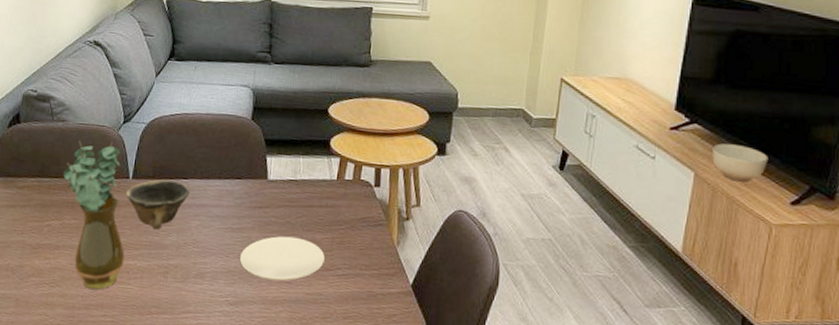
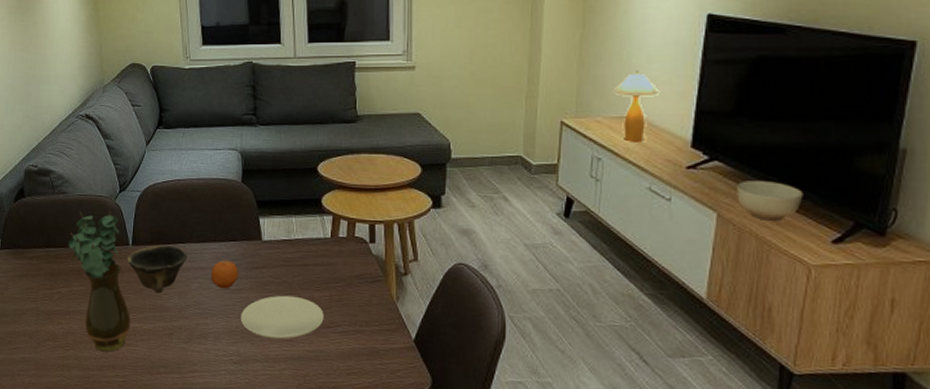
fruit: none [212,197,242,228] -> present [211,260,239,289]
table lamp: none [610,35,649,102] -> present [614,70,659,142]

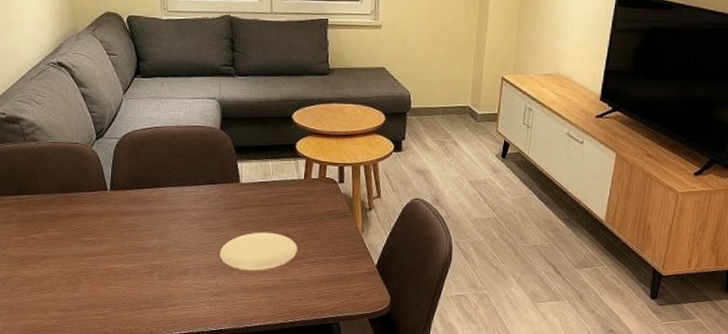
vase: present [68,210,131,352] -> none [42,157,110,292]
bowl: present [127,245,188,293] -> none [106,189,167,235]
fruit: present [211,260,239,289] -> none [191,202,218,229]
table lamp: present [614,70,659,142] -> none [544,35,578,96]
bowl: present [737,179,804,221] -> none [631,126,677,159]

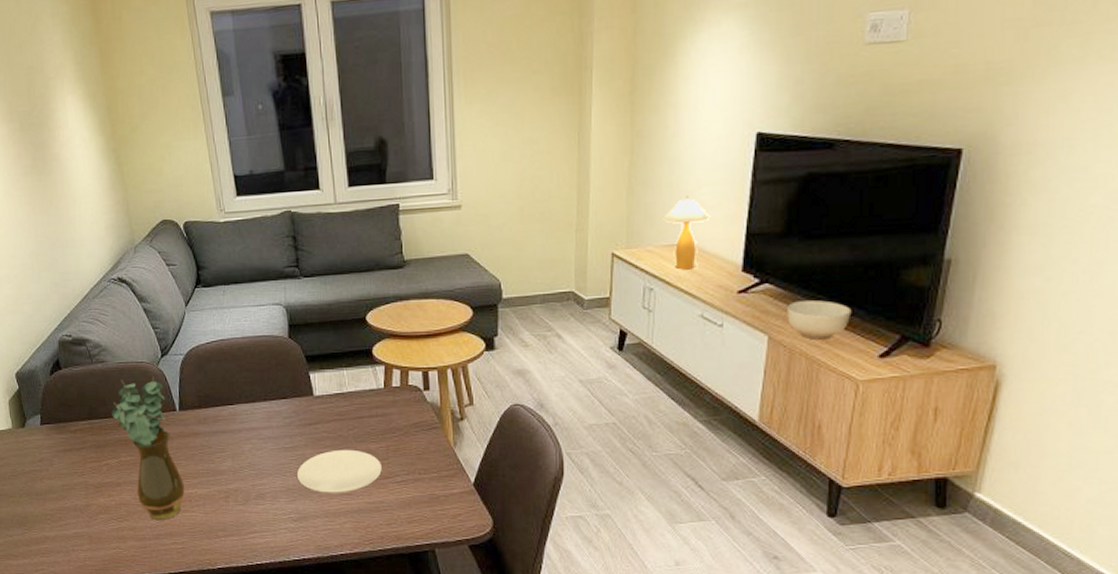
vase: none [42,157,110,292] -> present [112,376,185,520]
table lamp: none [544,35,578,96] -> present [665,195,709,270]
bowl: none [631,126,677,159] -> present [787,299,852,340]

